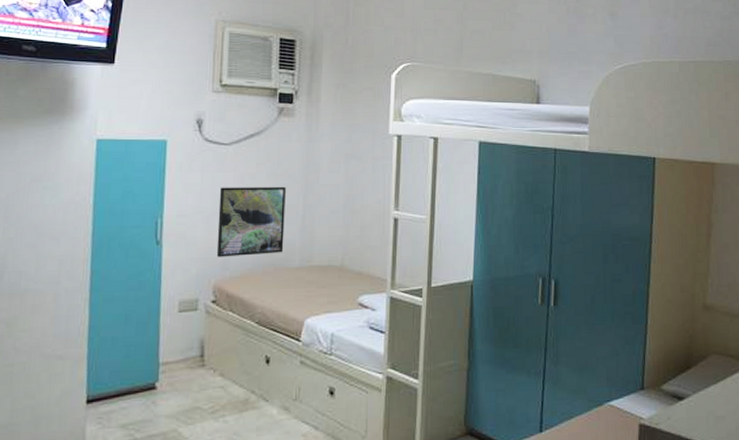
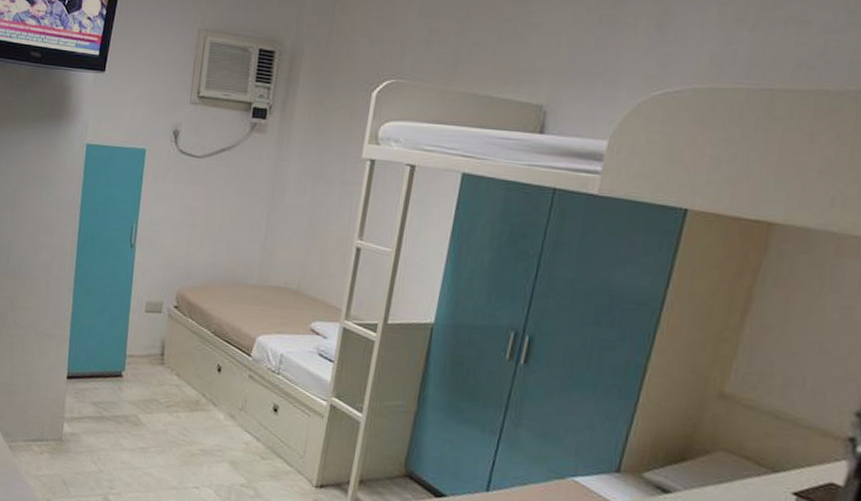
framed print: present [216,186,286,257] -> none [181,199,251,269]

